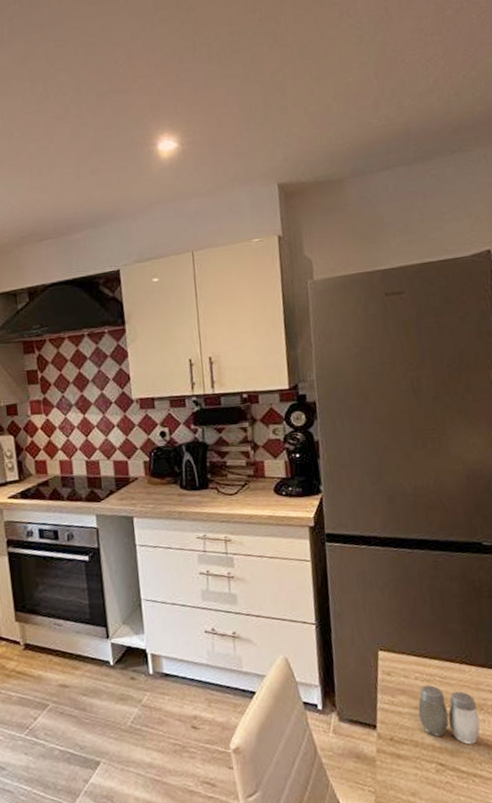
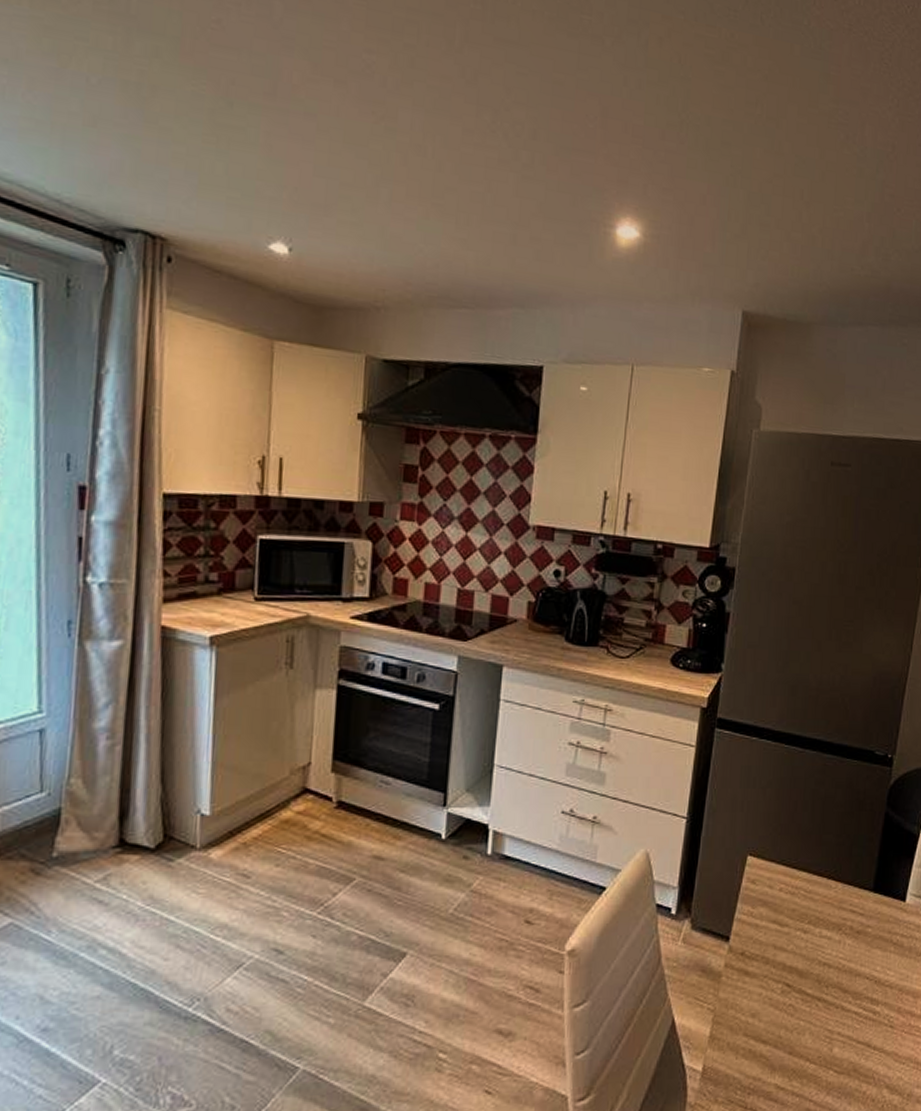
salt and pepper shaker: present [418,684,480,745] -> none [775,898,836,966]

